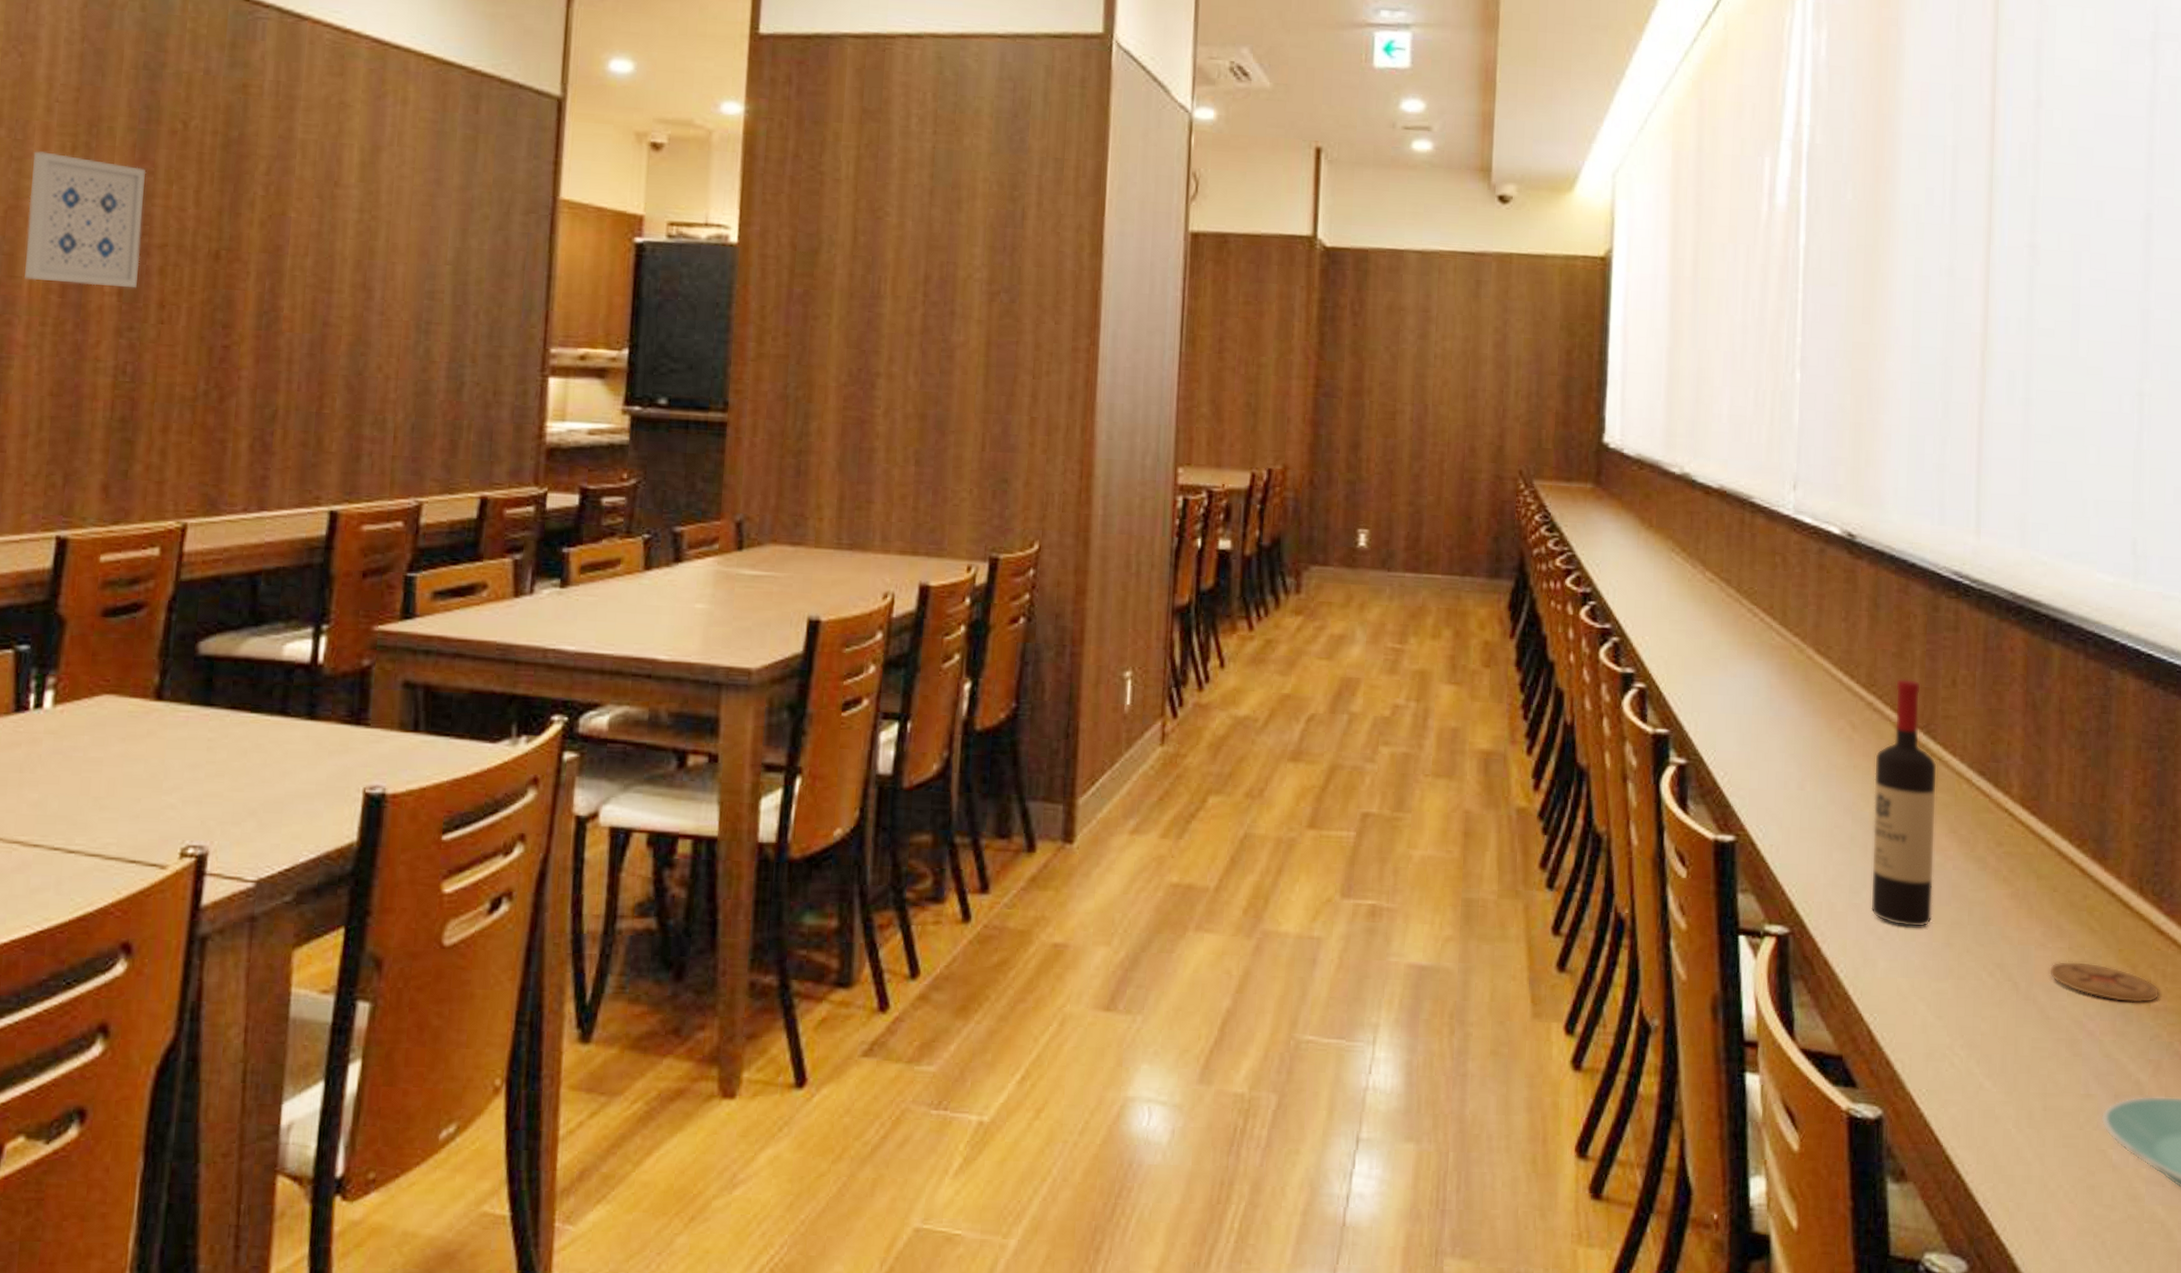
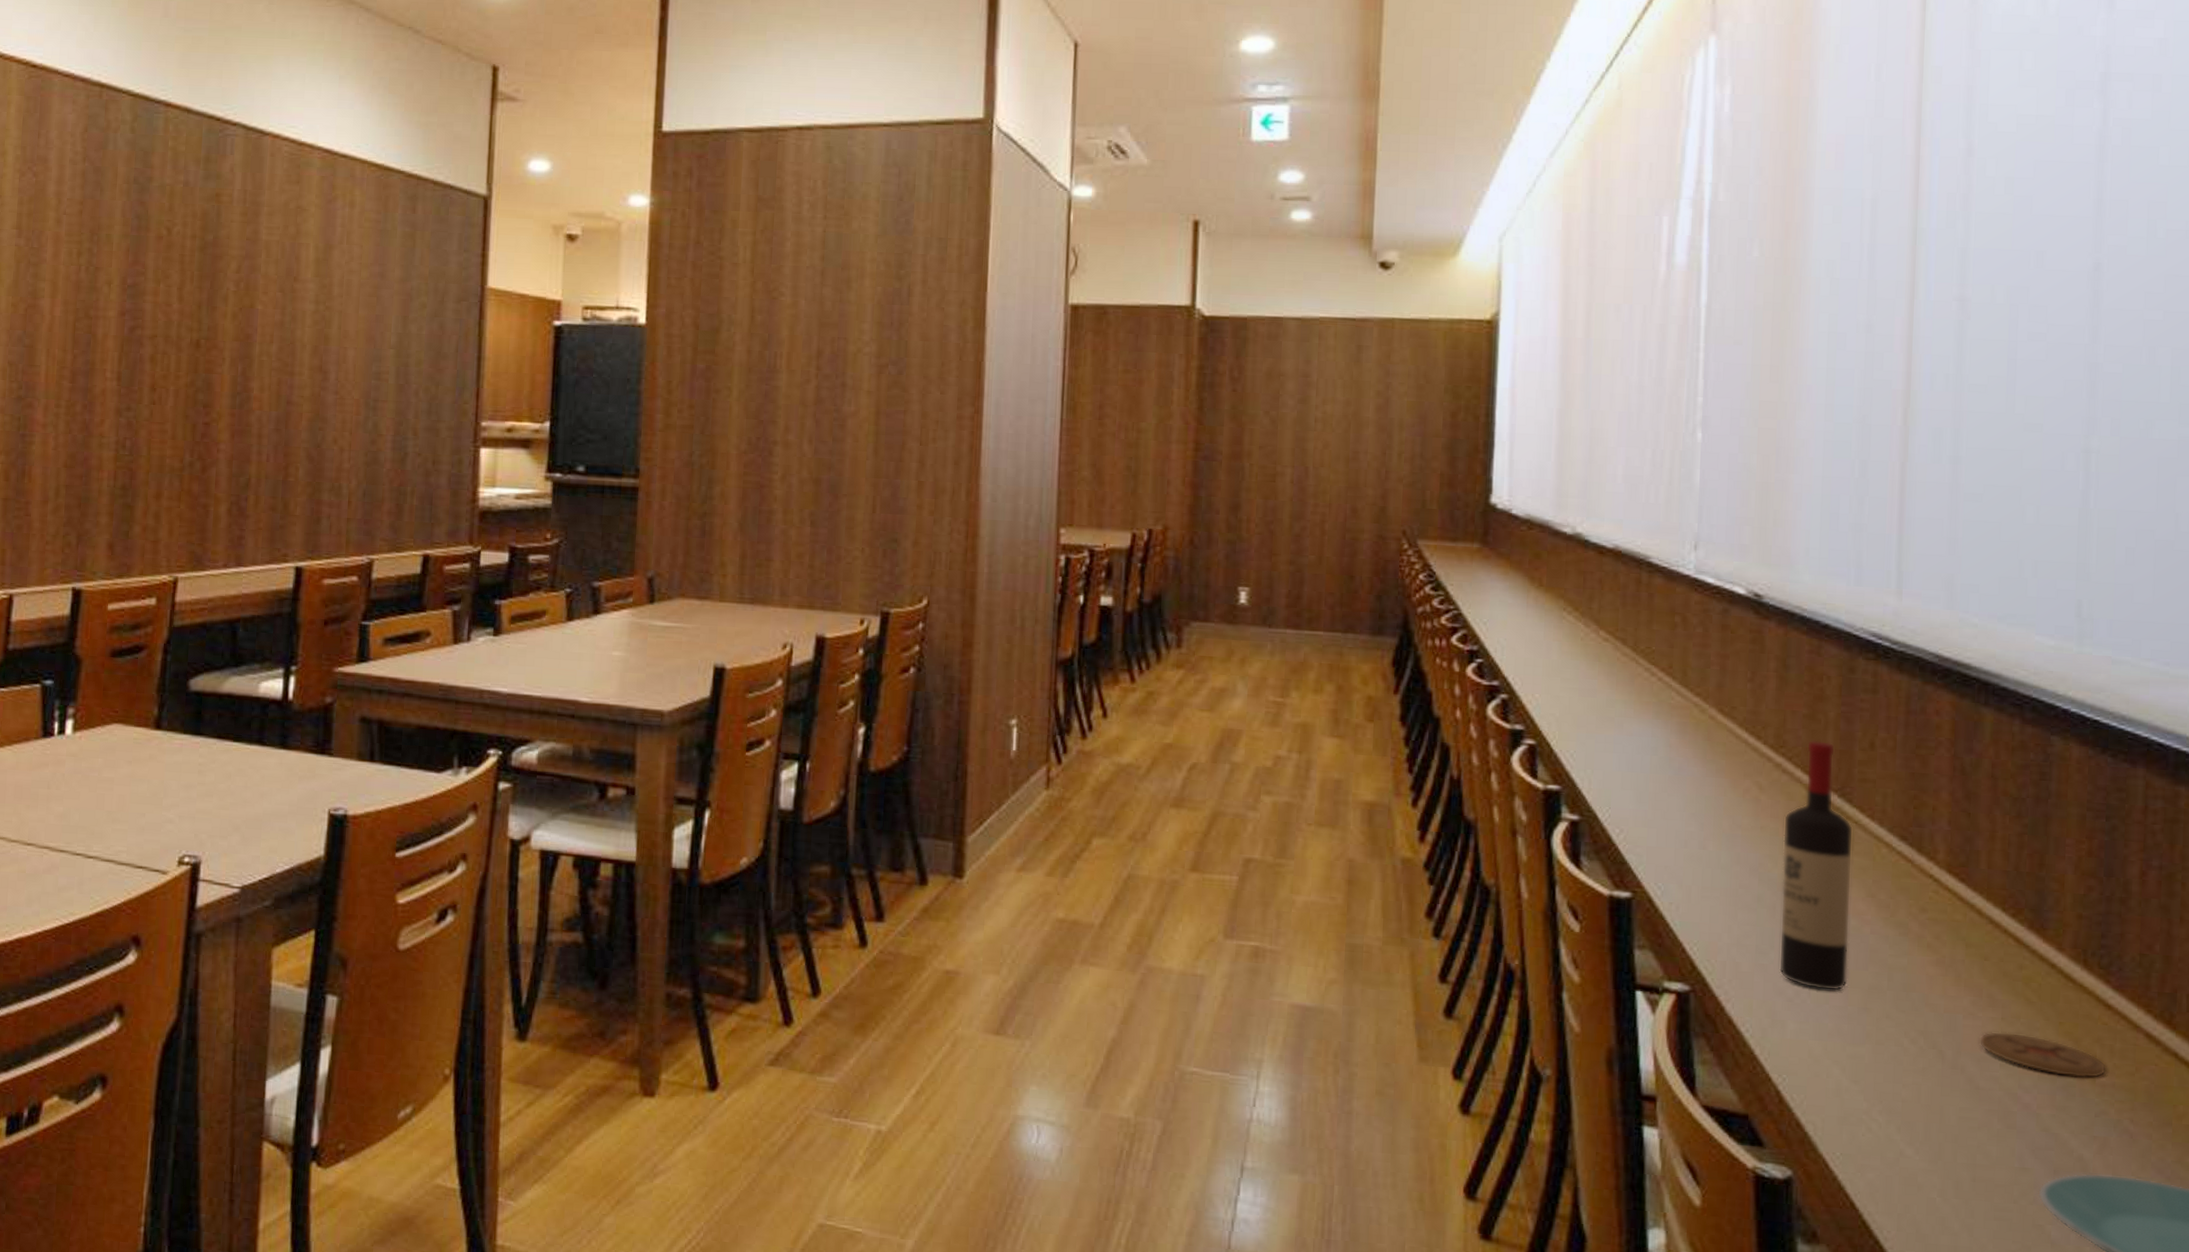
wall art: present [25,151,146,288] -> none [42,257,138,374]

